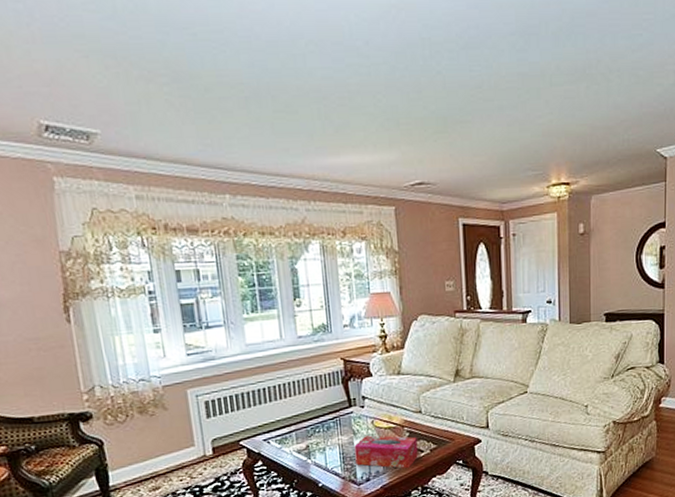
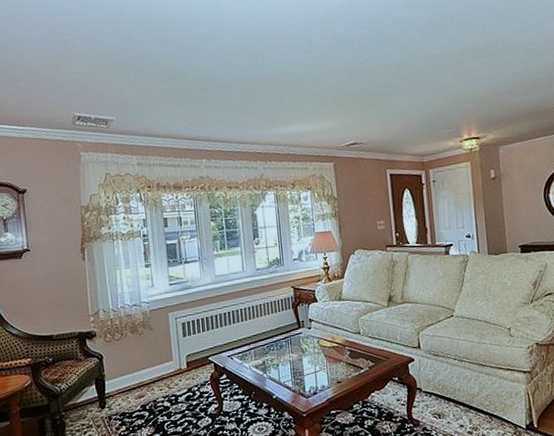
tissue box: present [354,435,418,469] -> none [303,353,359,384]

